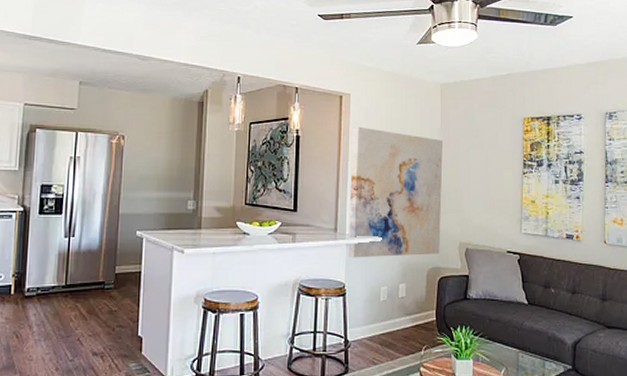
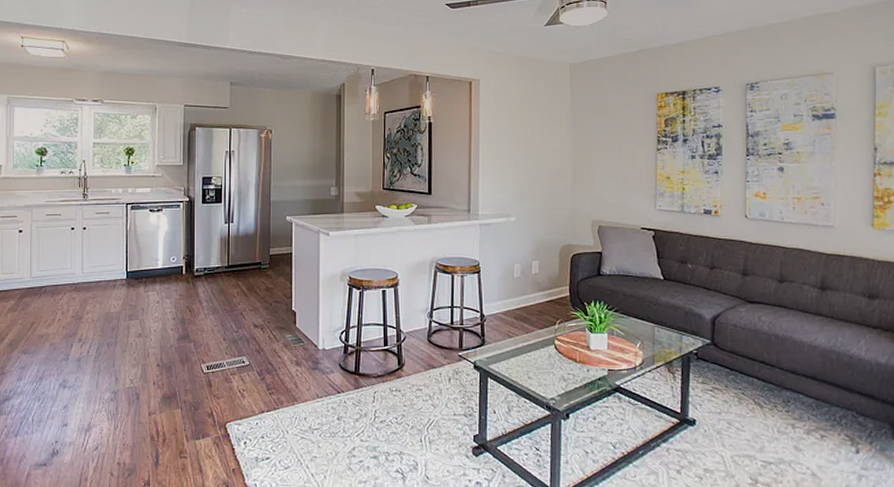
wall art: present [348,126,444,258] -> none [481,110,574,237]

